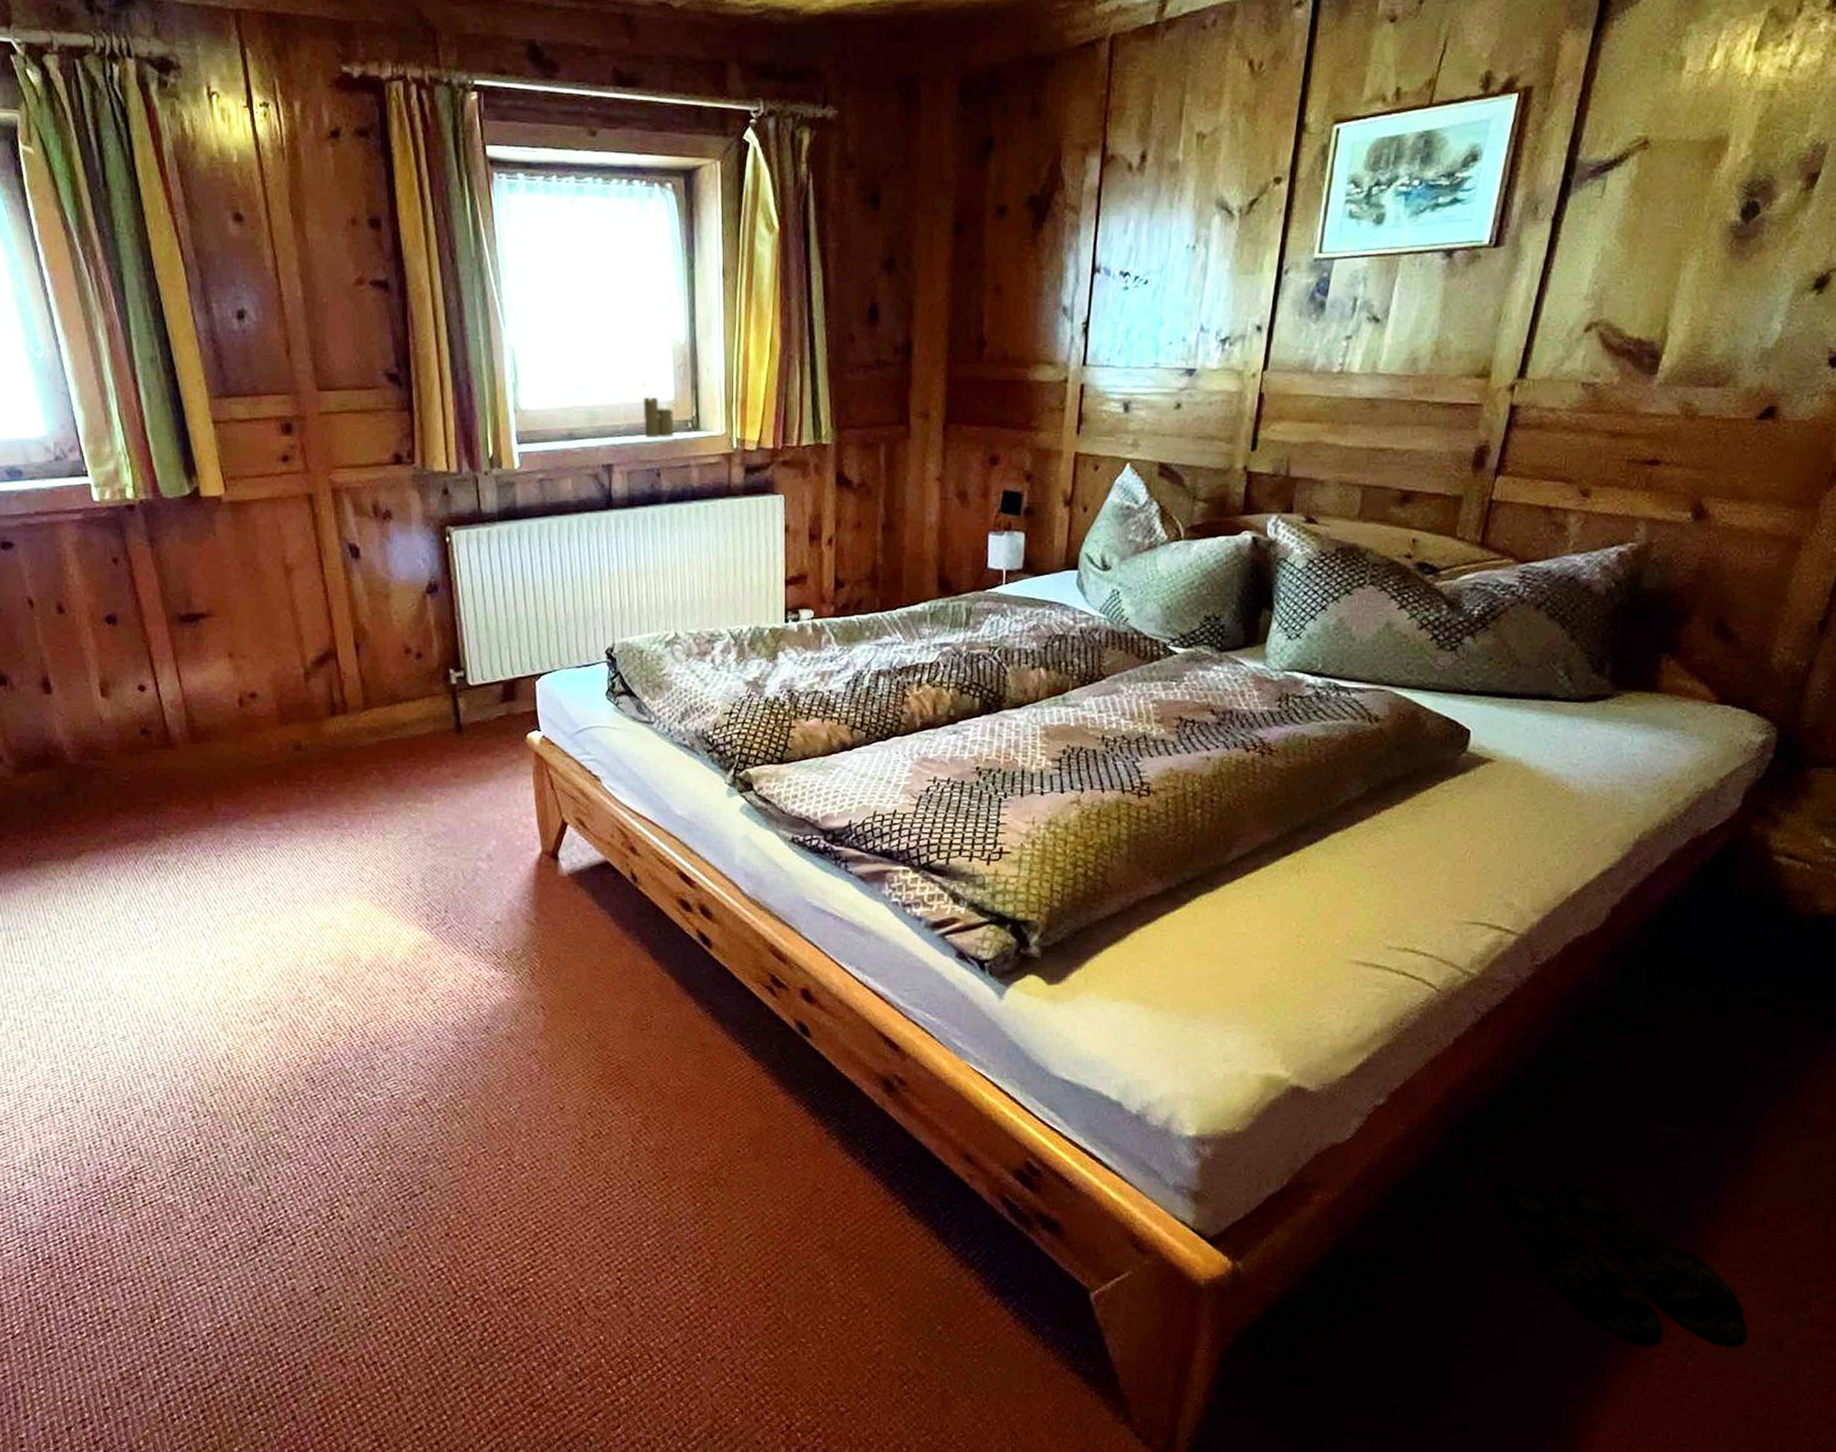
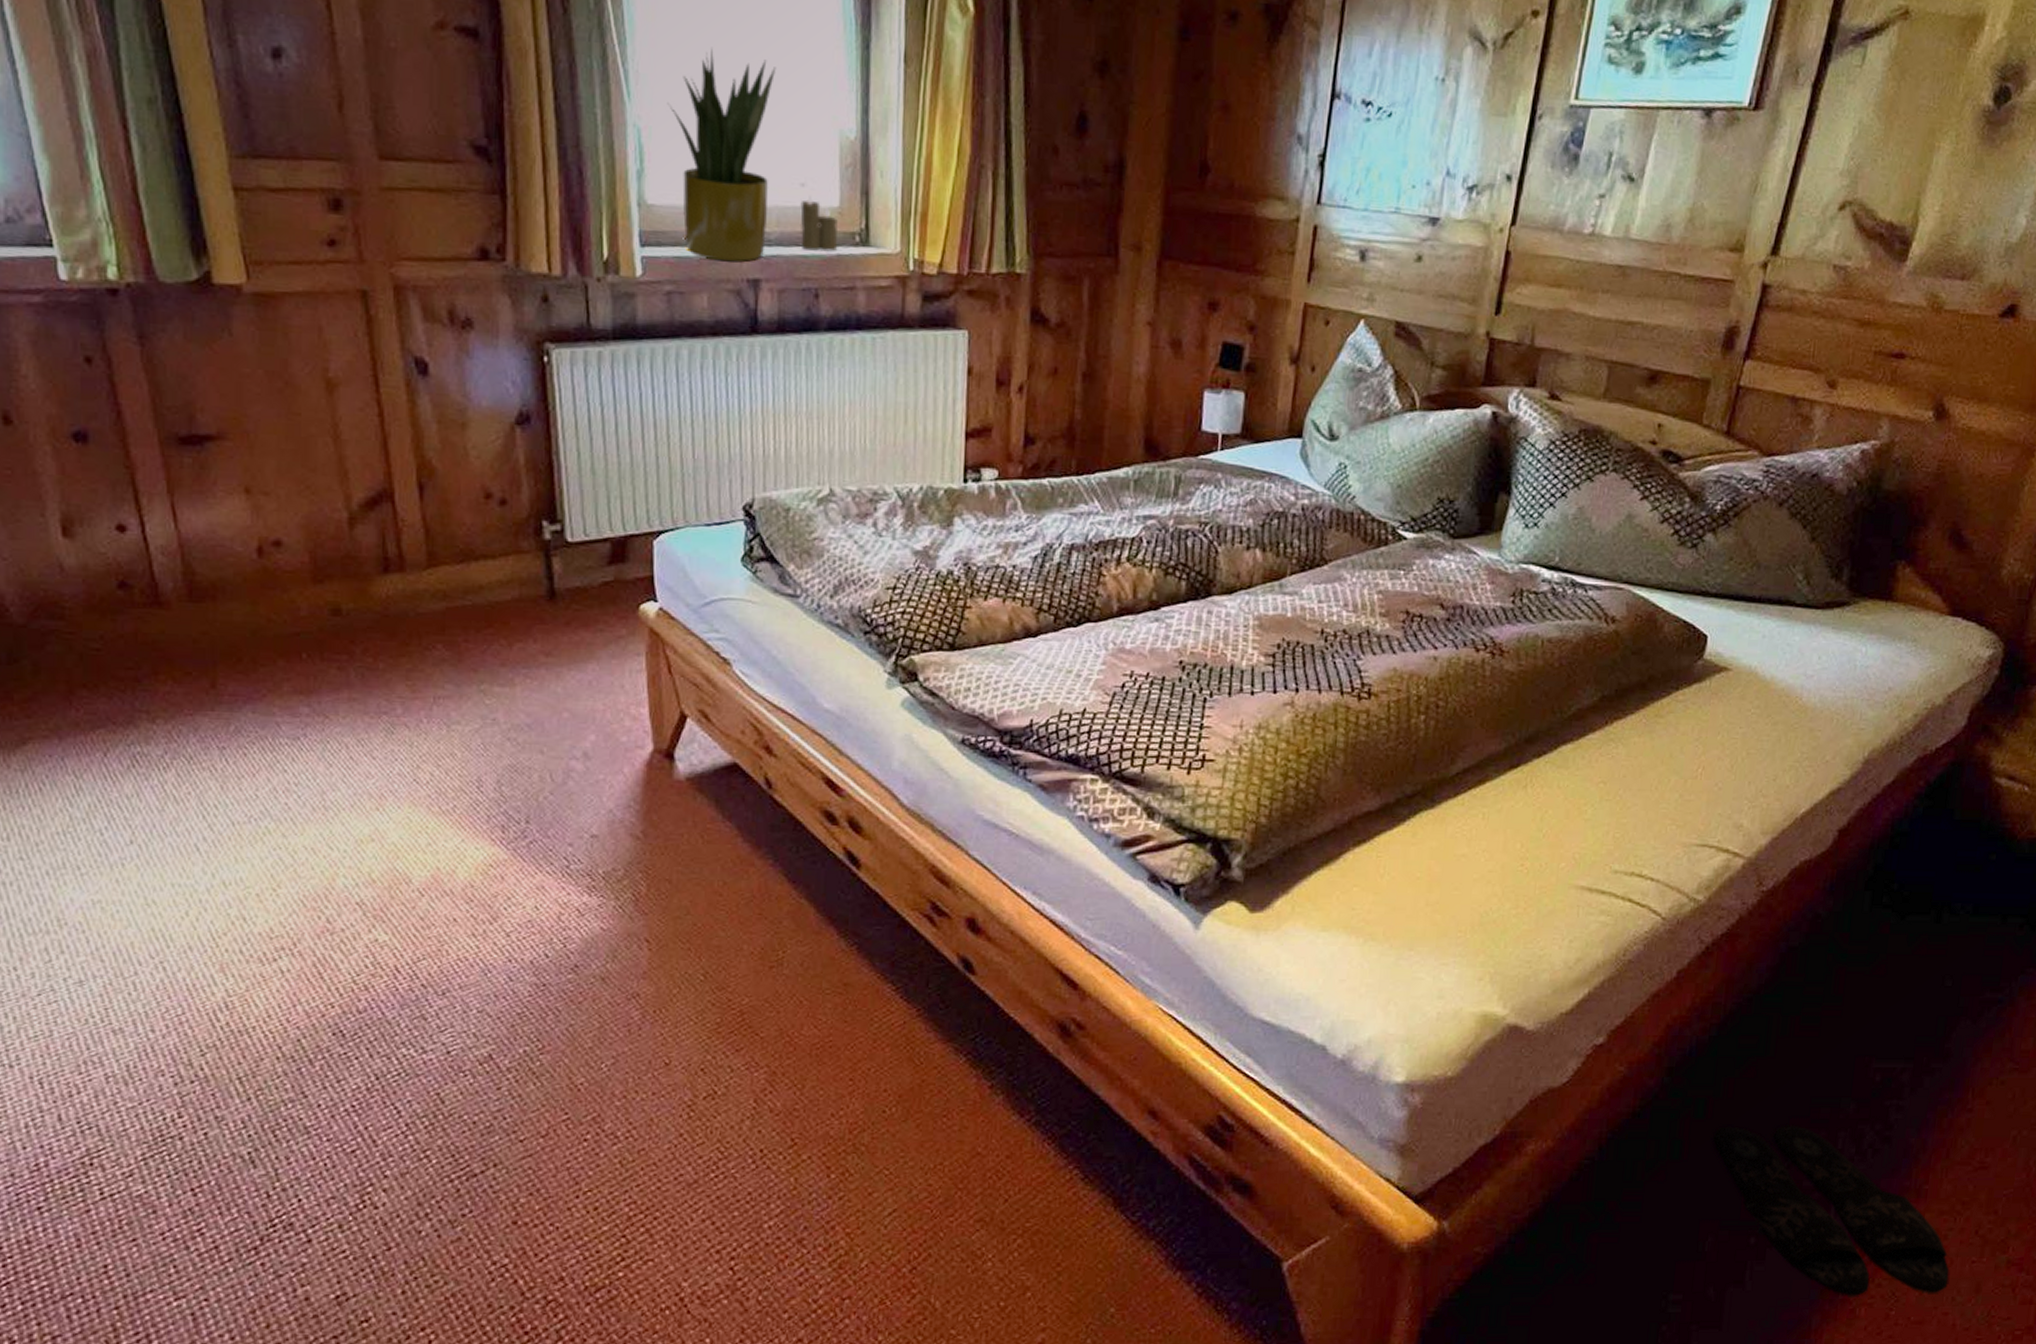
planter: none [534,279,620,452] -> present [667,48,777,262]

